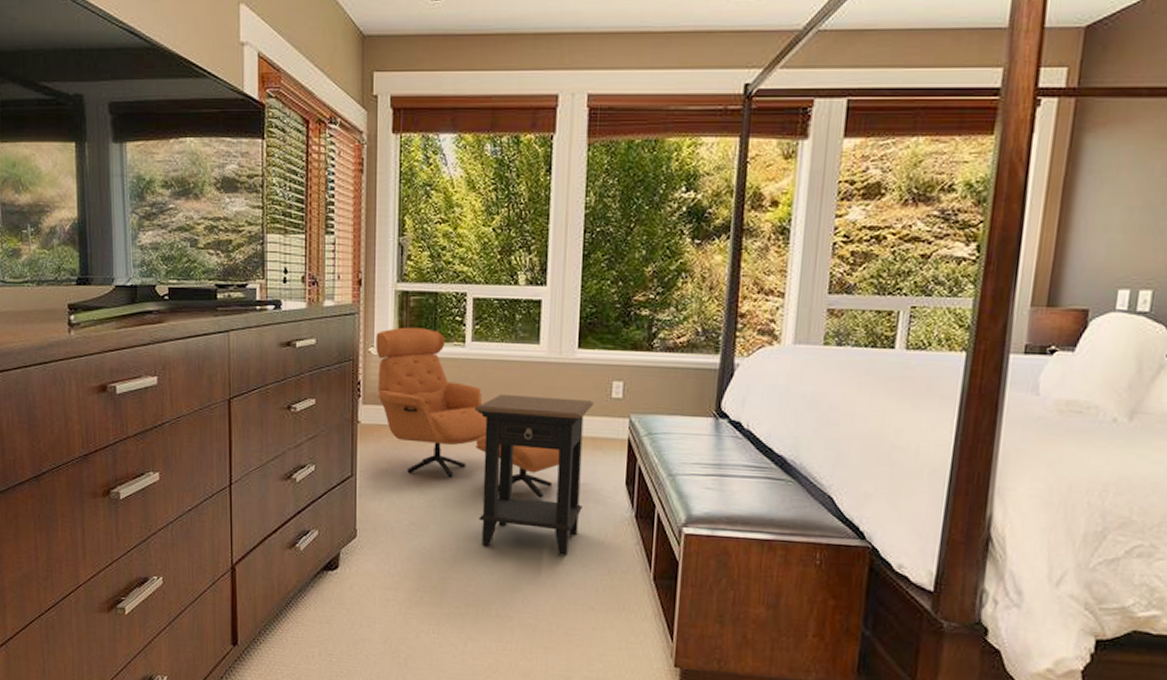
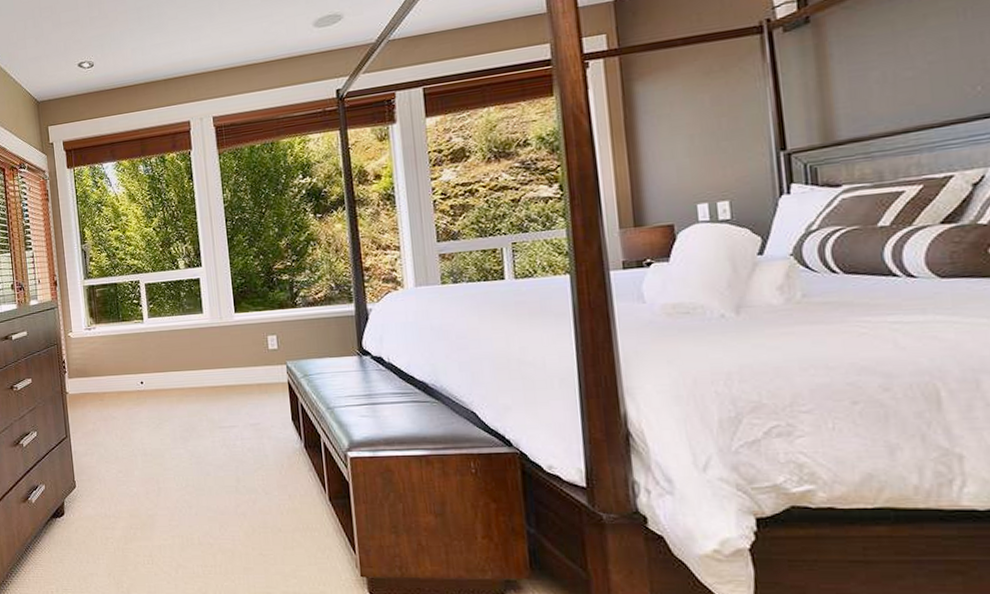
armchair: present [376,327,560,499] -> none [72,312,234,440]
side table: present [475,395,594,556] -> none [158,354,258,487]

